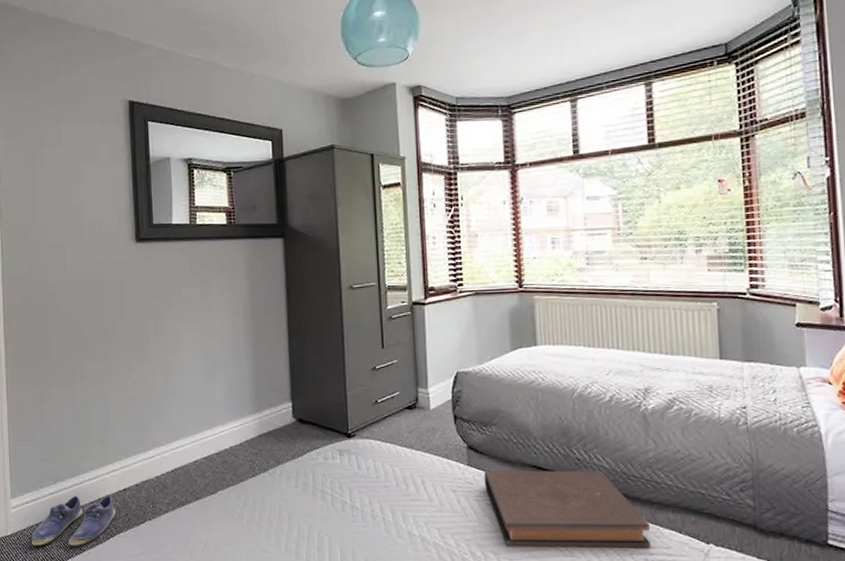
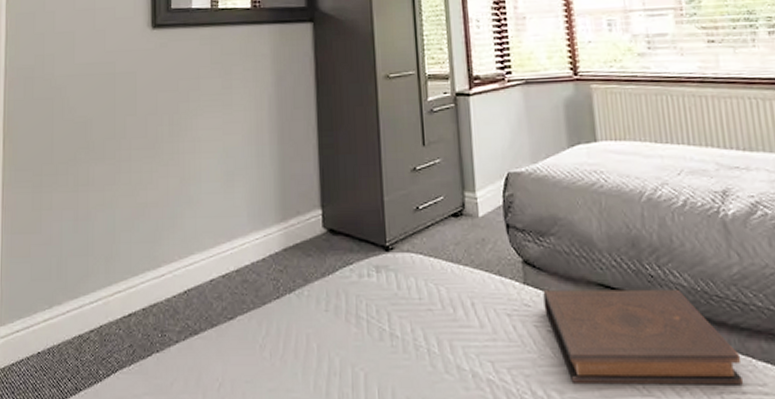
shoe: present [31,496,116,546] -> none [20,323,119,384]

